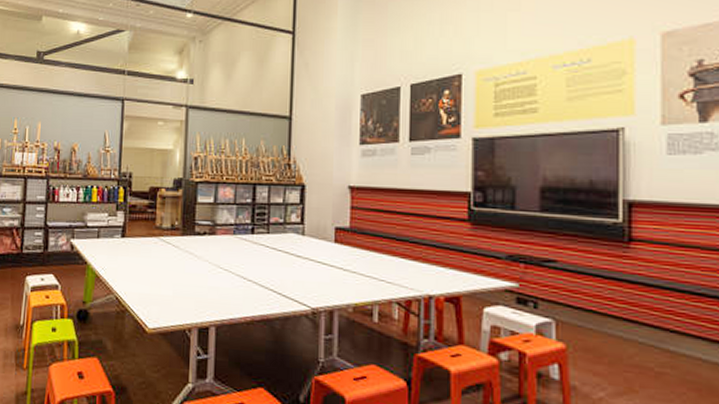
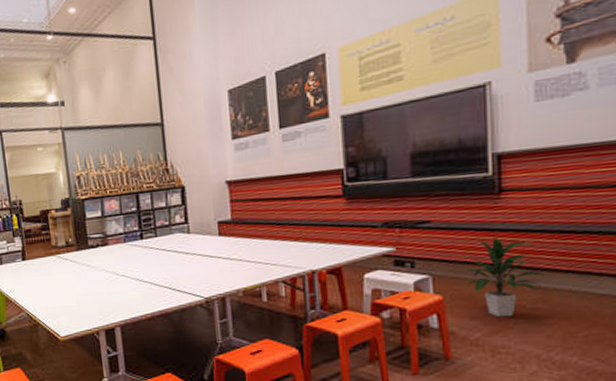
indoor plant: none [589,286,678,379] -> present [464,236,549,318]

